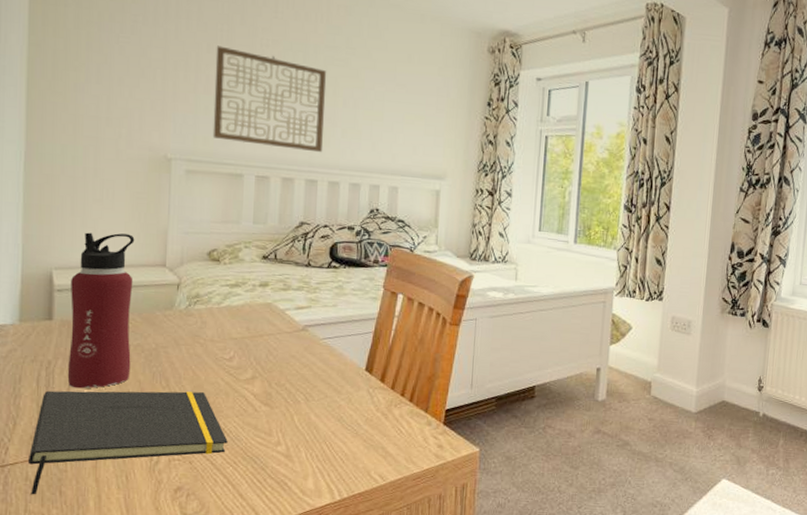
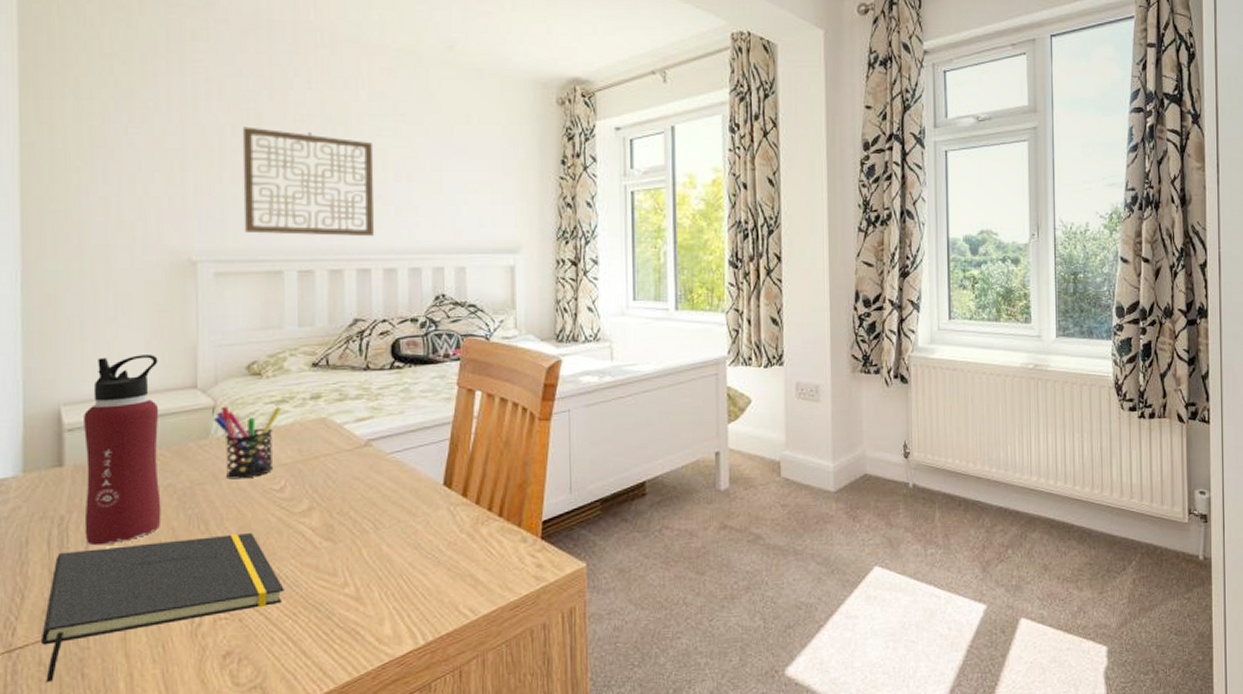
pen holder: none [178,284,235,347] -> present [214,406,282,480]

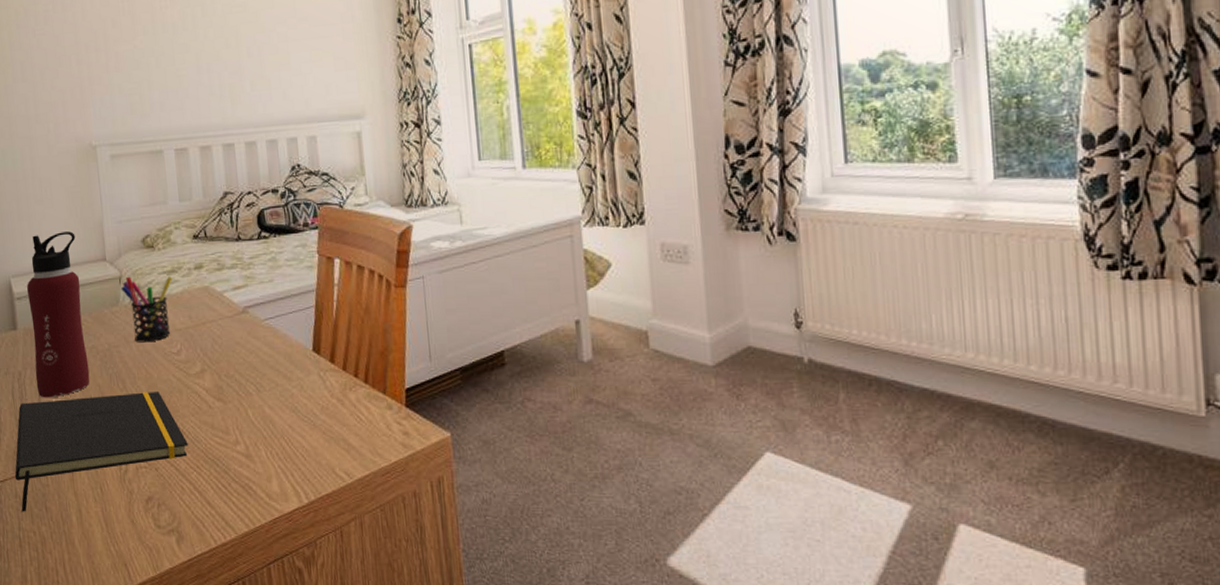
wall art: present [242,126,375,237] -> none [120,17,234,117]

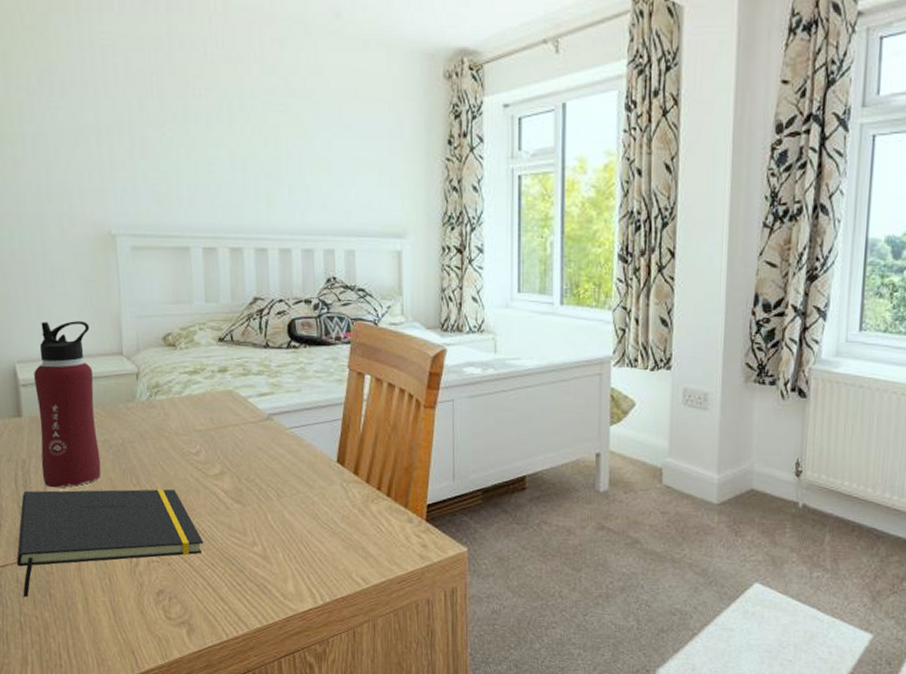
pen holder: present [121,276,173,343] -> none [138,373,195,441]

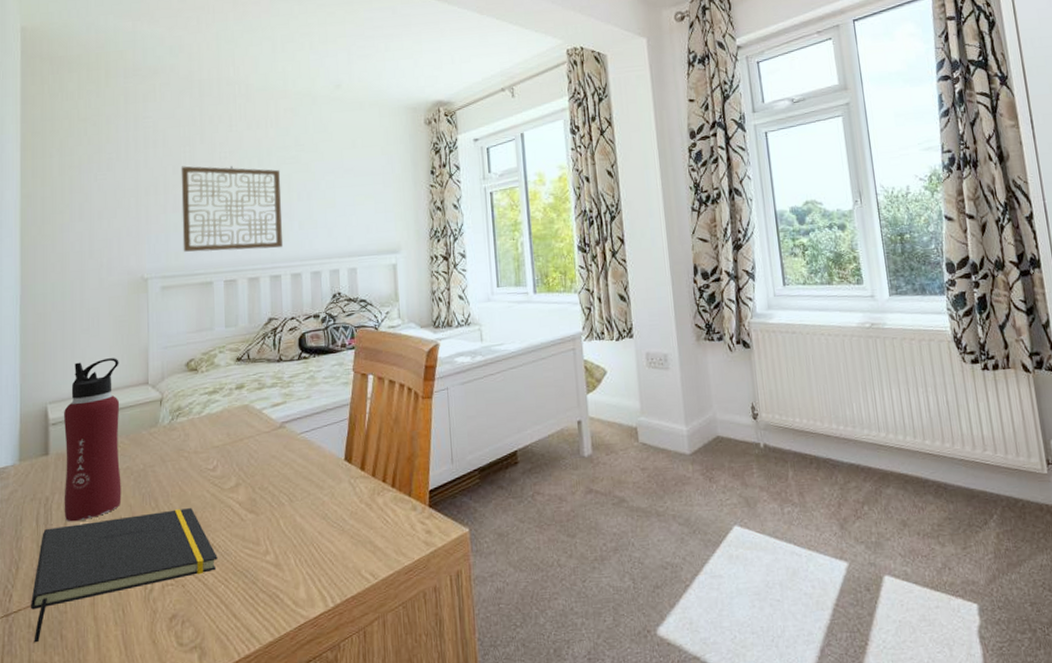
wall art: none [147,101,269,216] -> present [181,166,283,252]

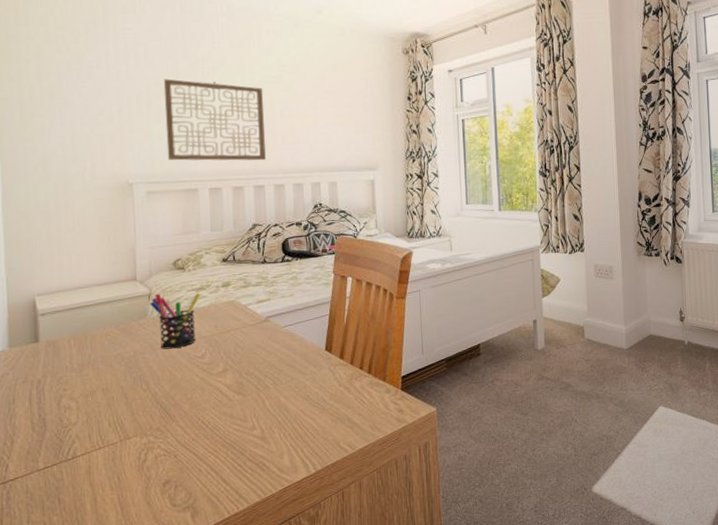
notepad: present [30,508,218,643] -> none [26,390,207,506]
water bottle: present [64,358,122,522] -> none [52,255,113,402]
pen holder: none [162,397,214,462] -> present [150,293,201,350]

